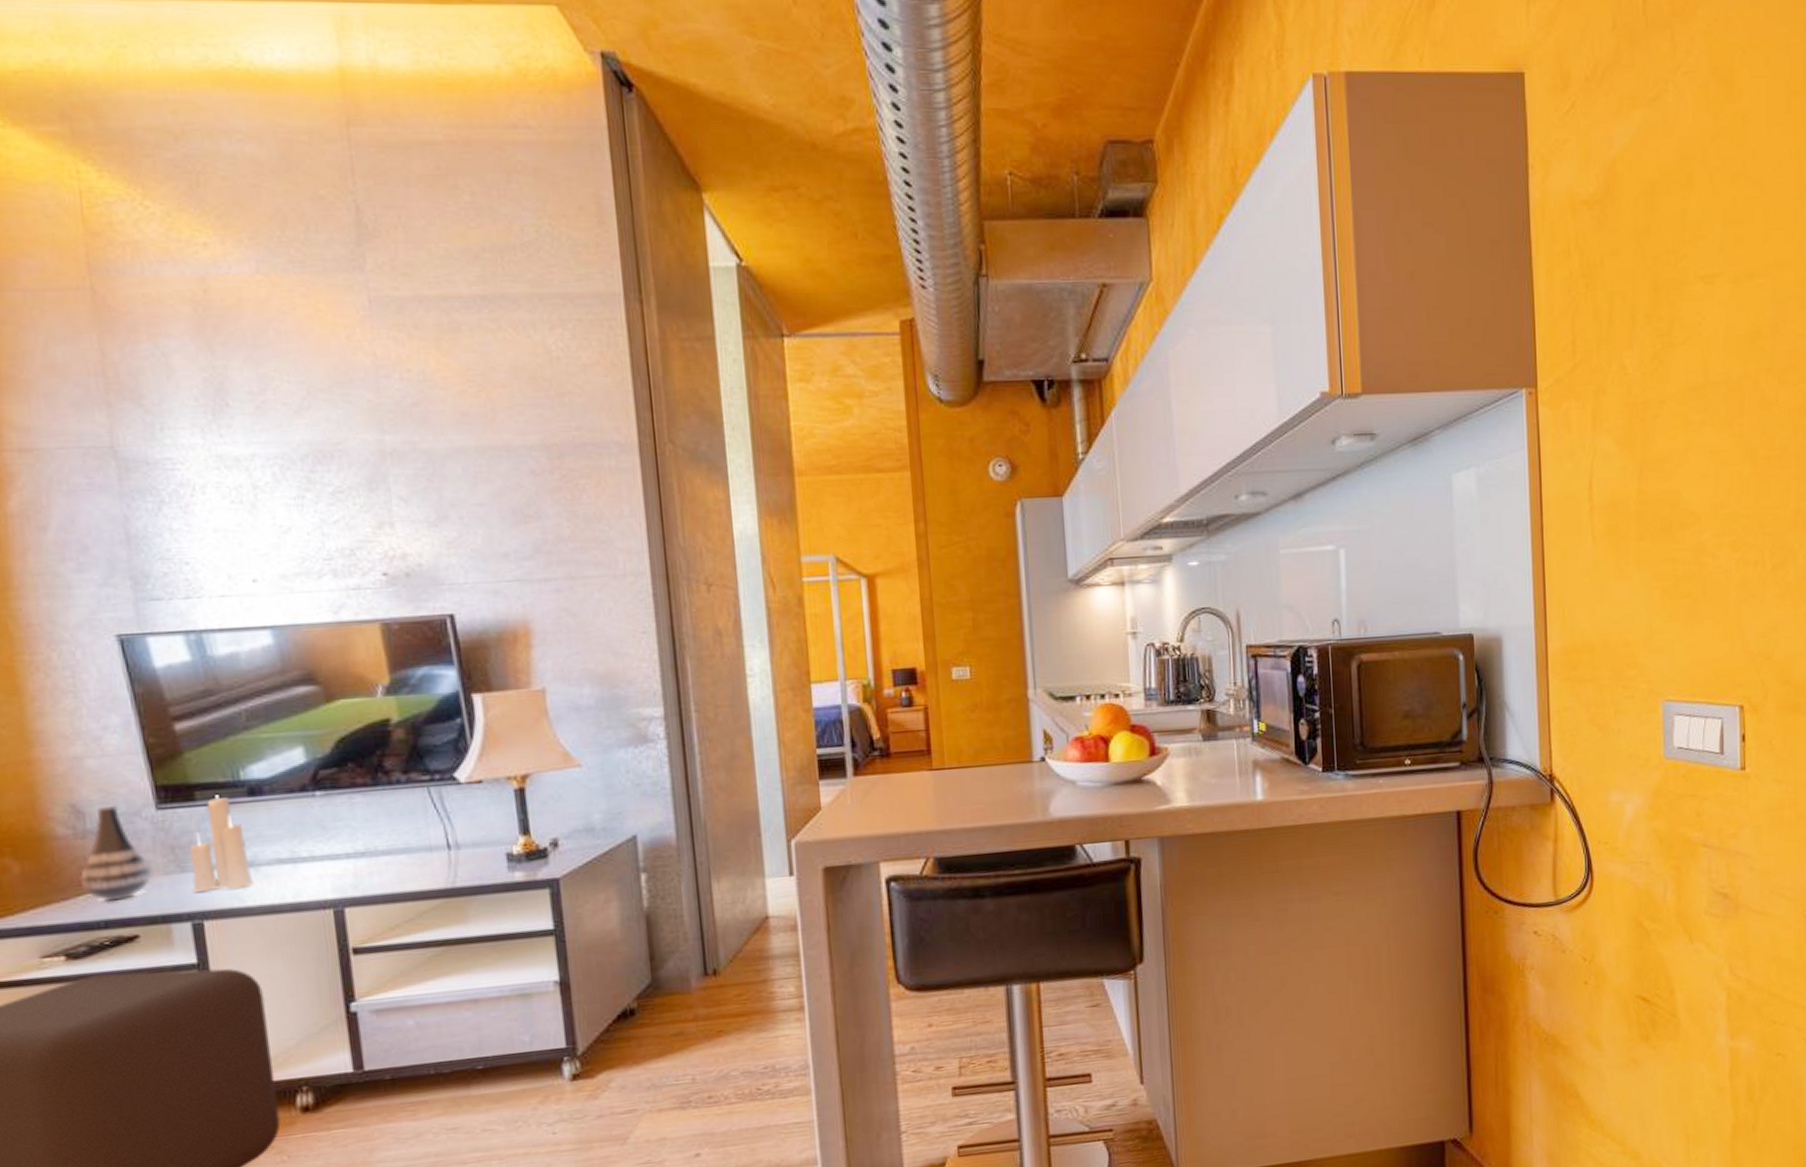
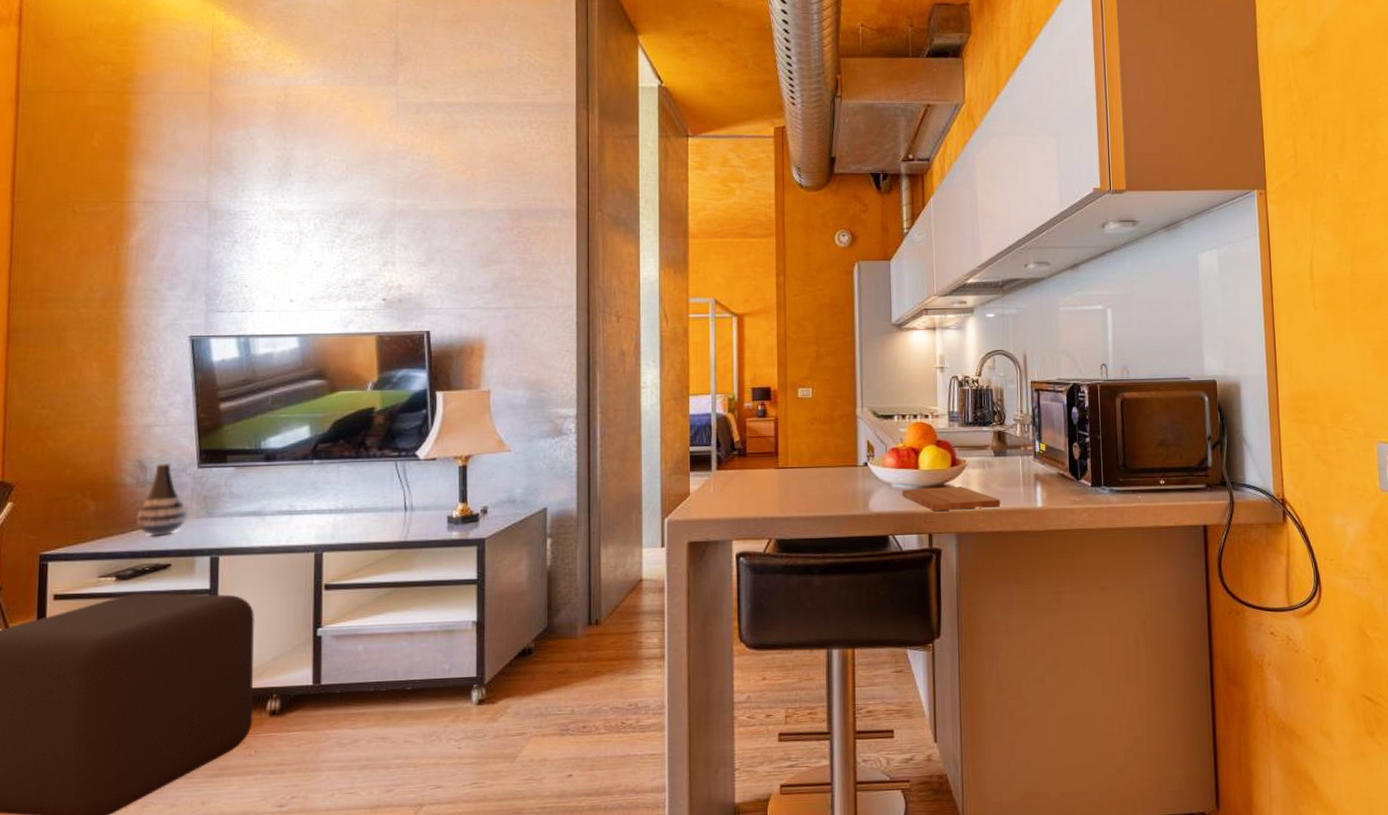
candle: present [189,795,254,892] -> none [214,459,260,533]
cutting board: none [1090,780,1212,812] -> present [902,486,1000,511]

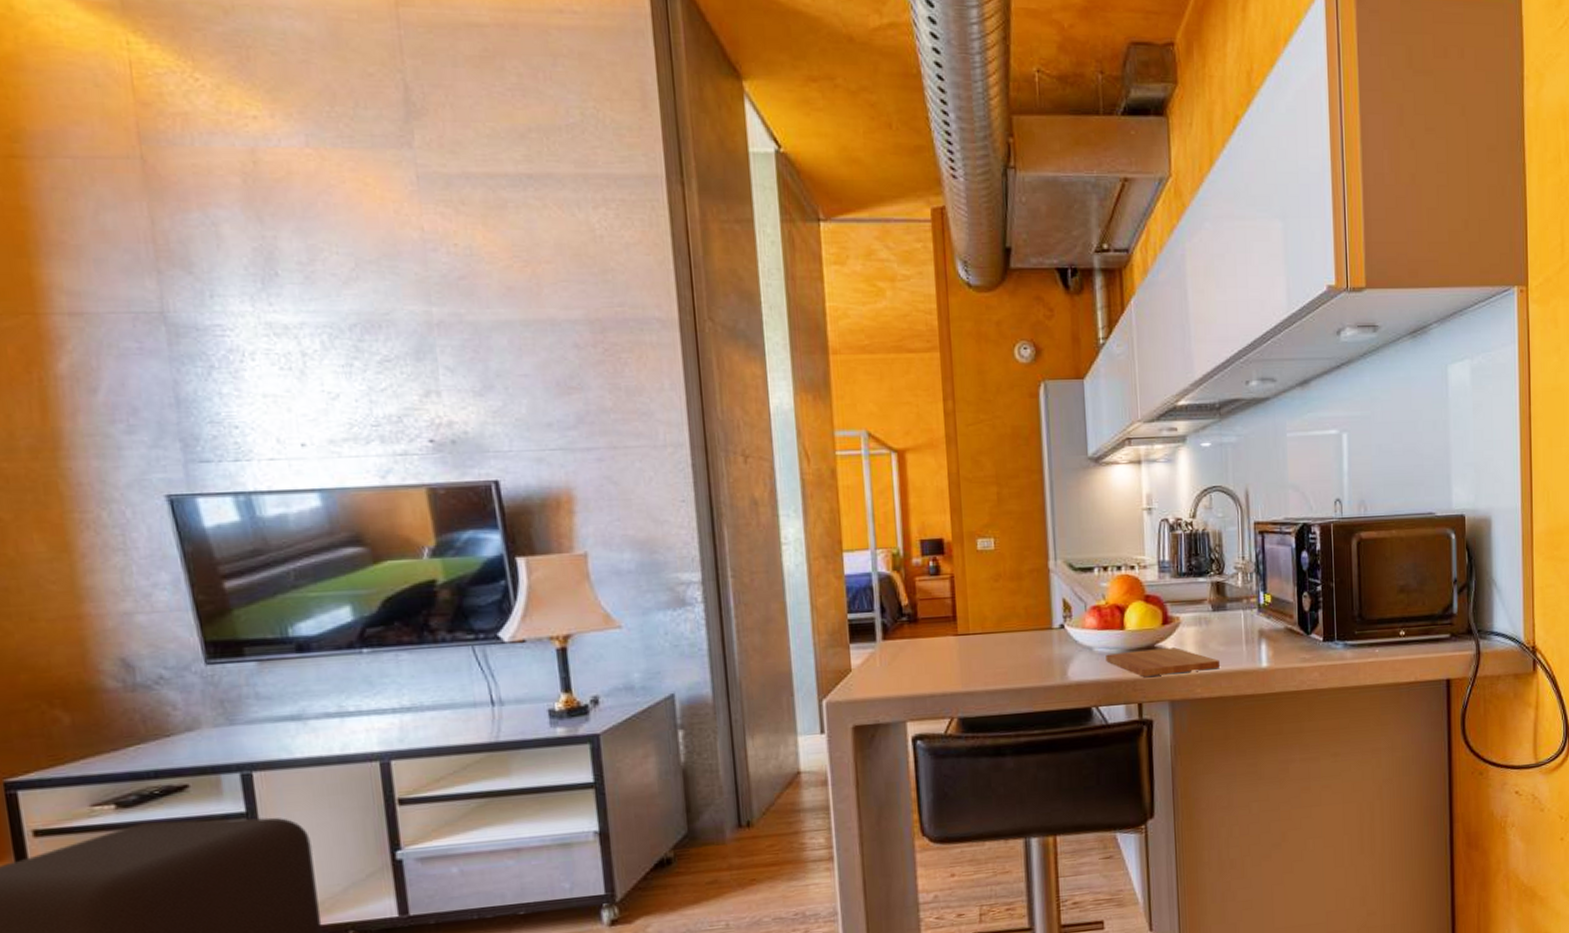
vase: present [135,464,188,538] -> none [128,661,202,754]

